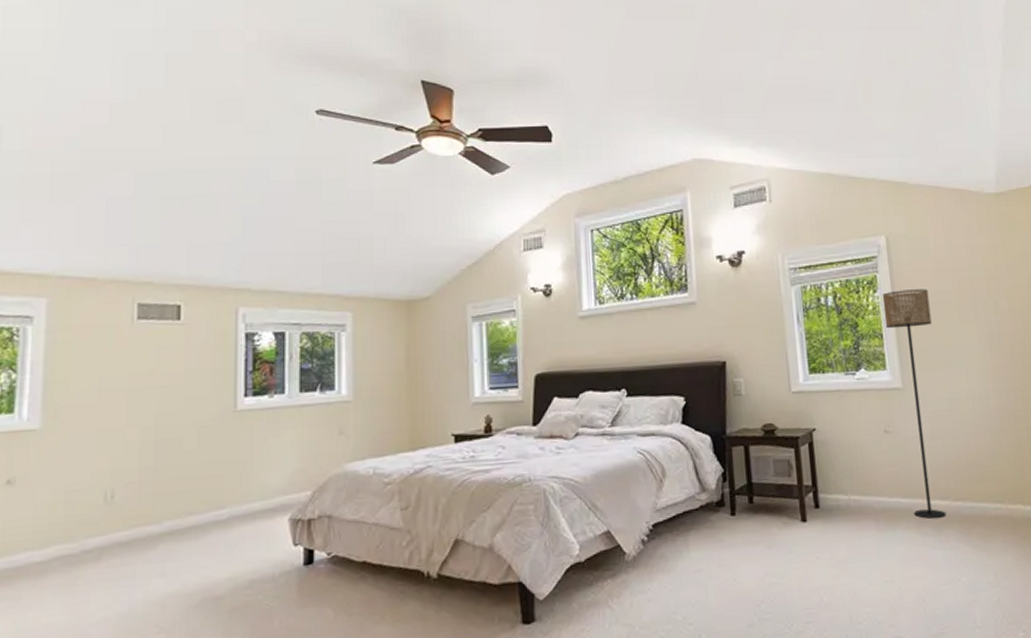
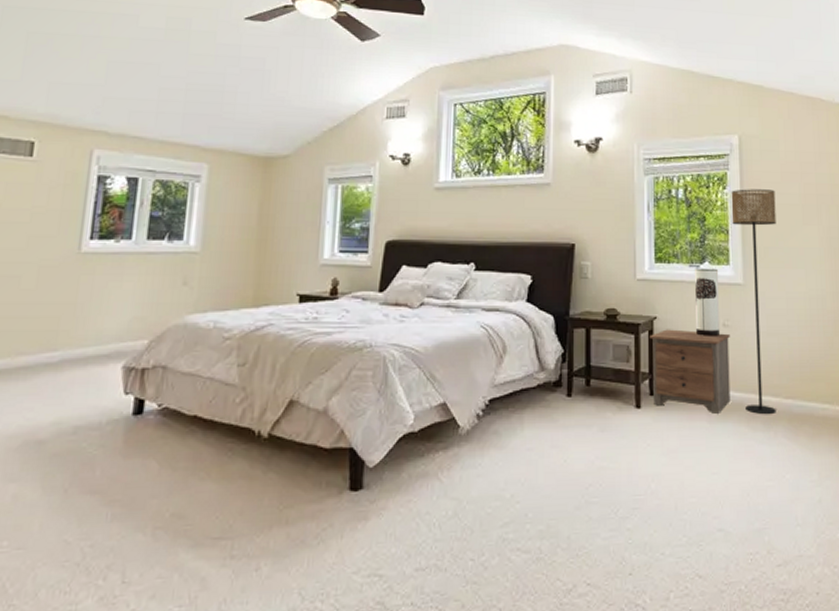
nightstand: none [810,439,898,522] -> present [650,329,731,414]
table lamp: none [851,374,883,445] -> present [694,268,721,336]

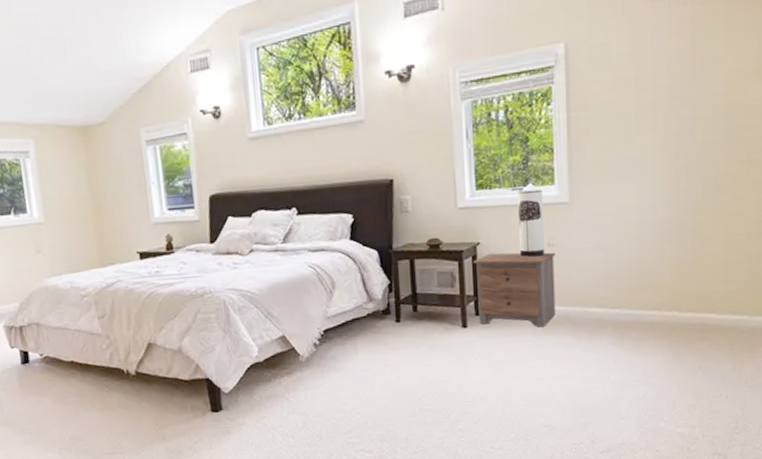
floor lamp: present [731,189,776,415] -> none [556,100,606,325]

